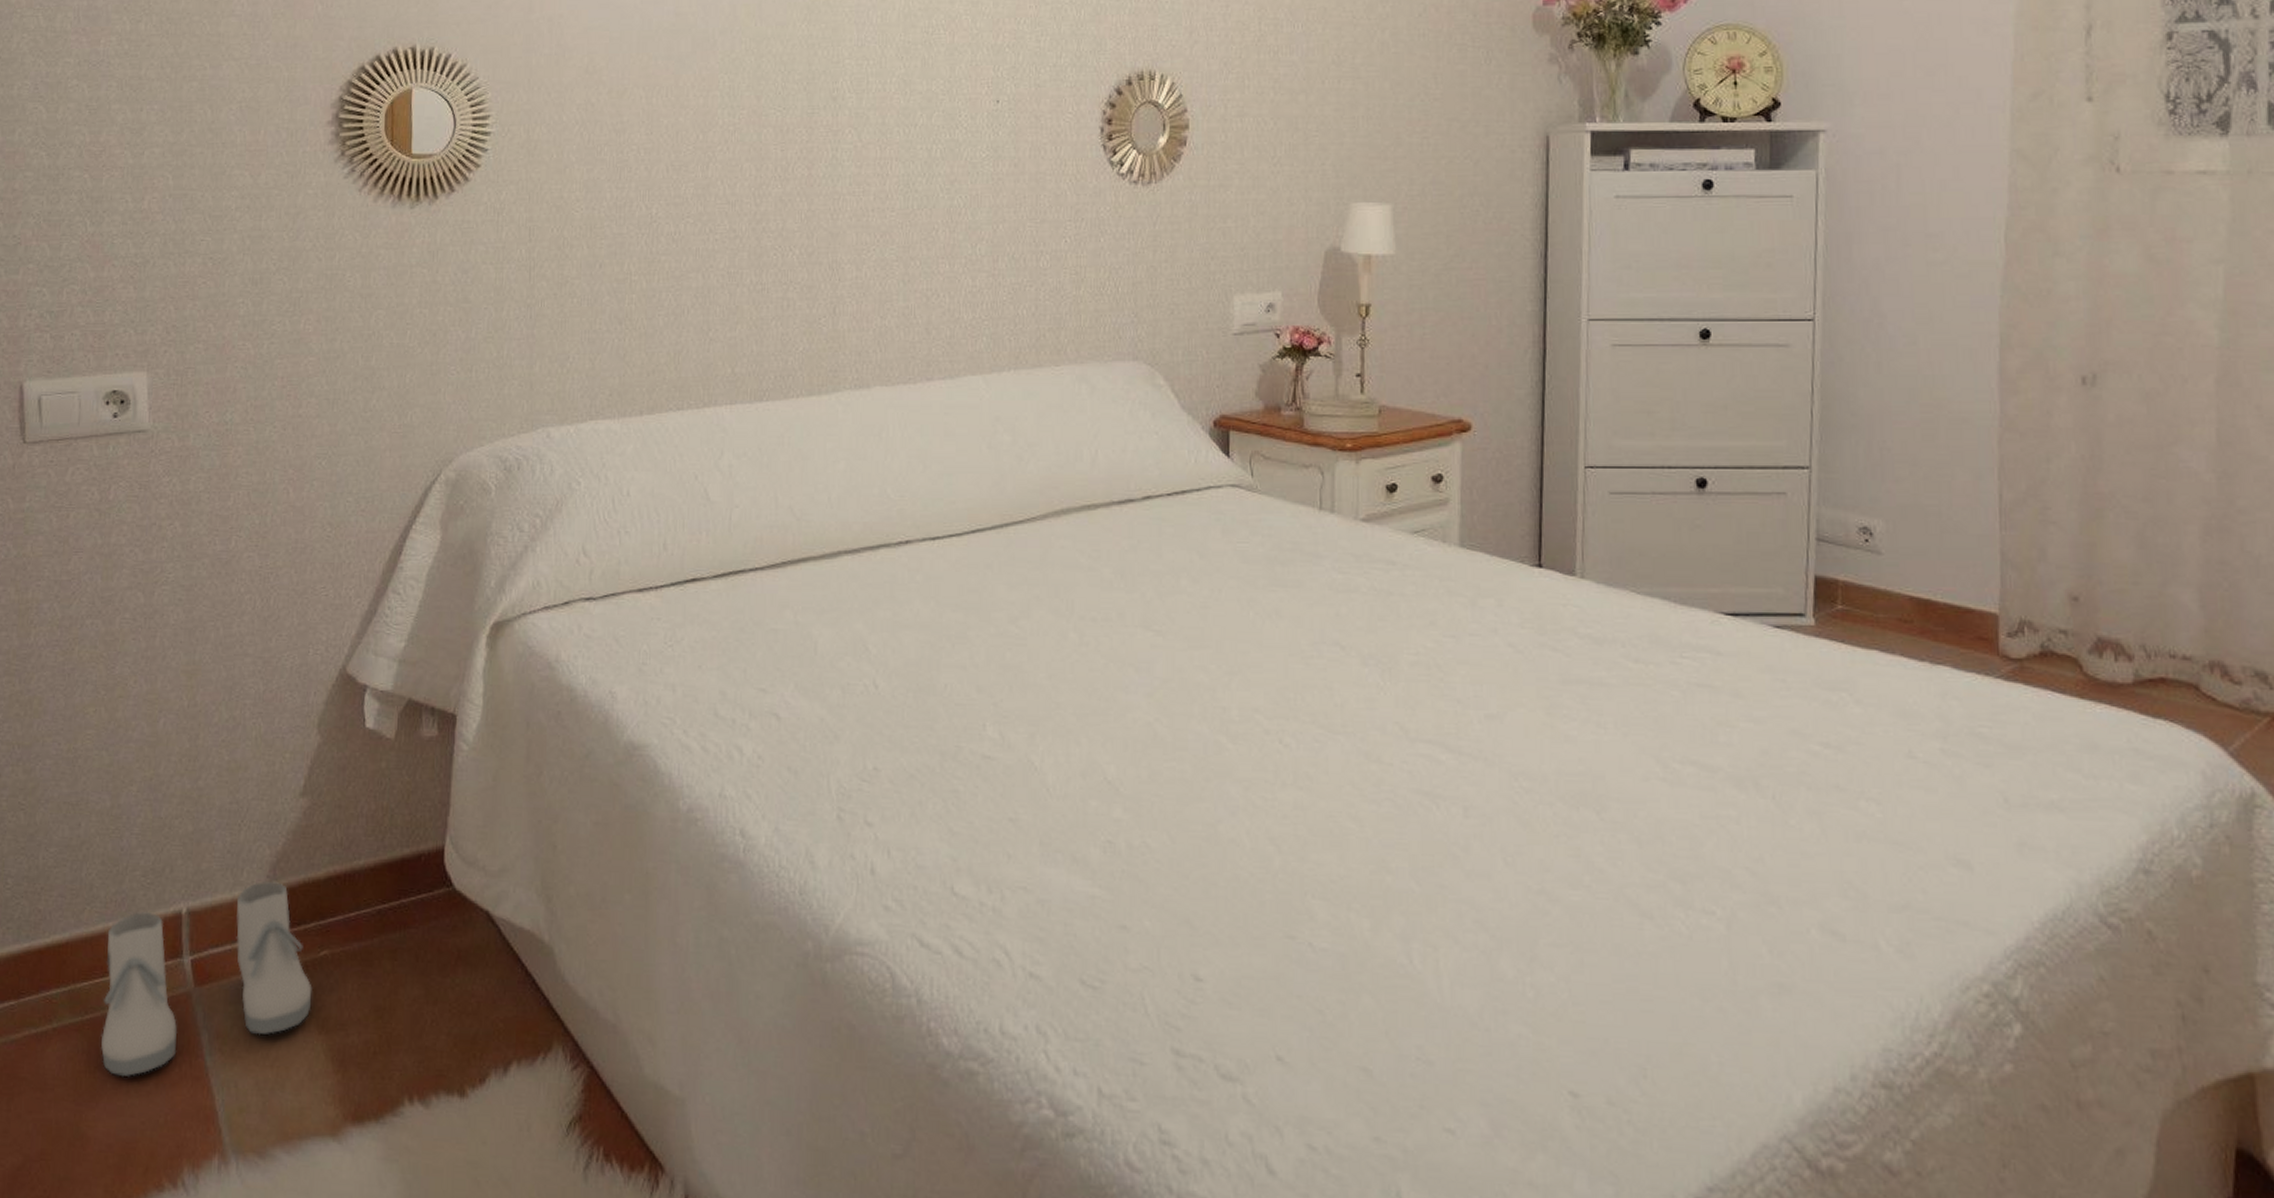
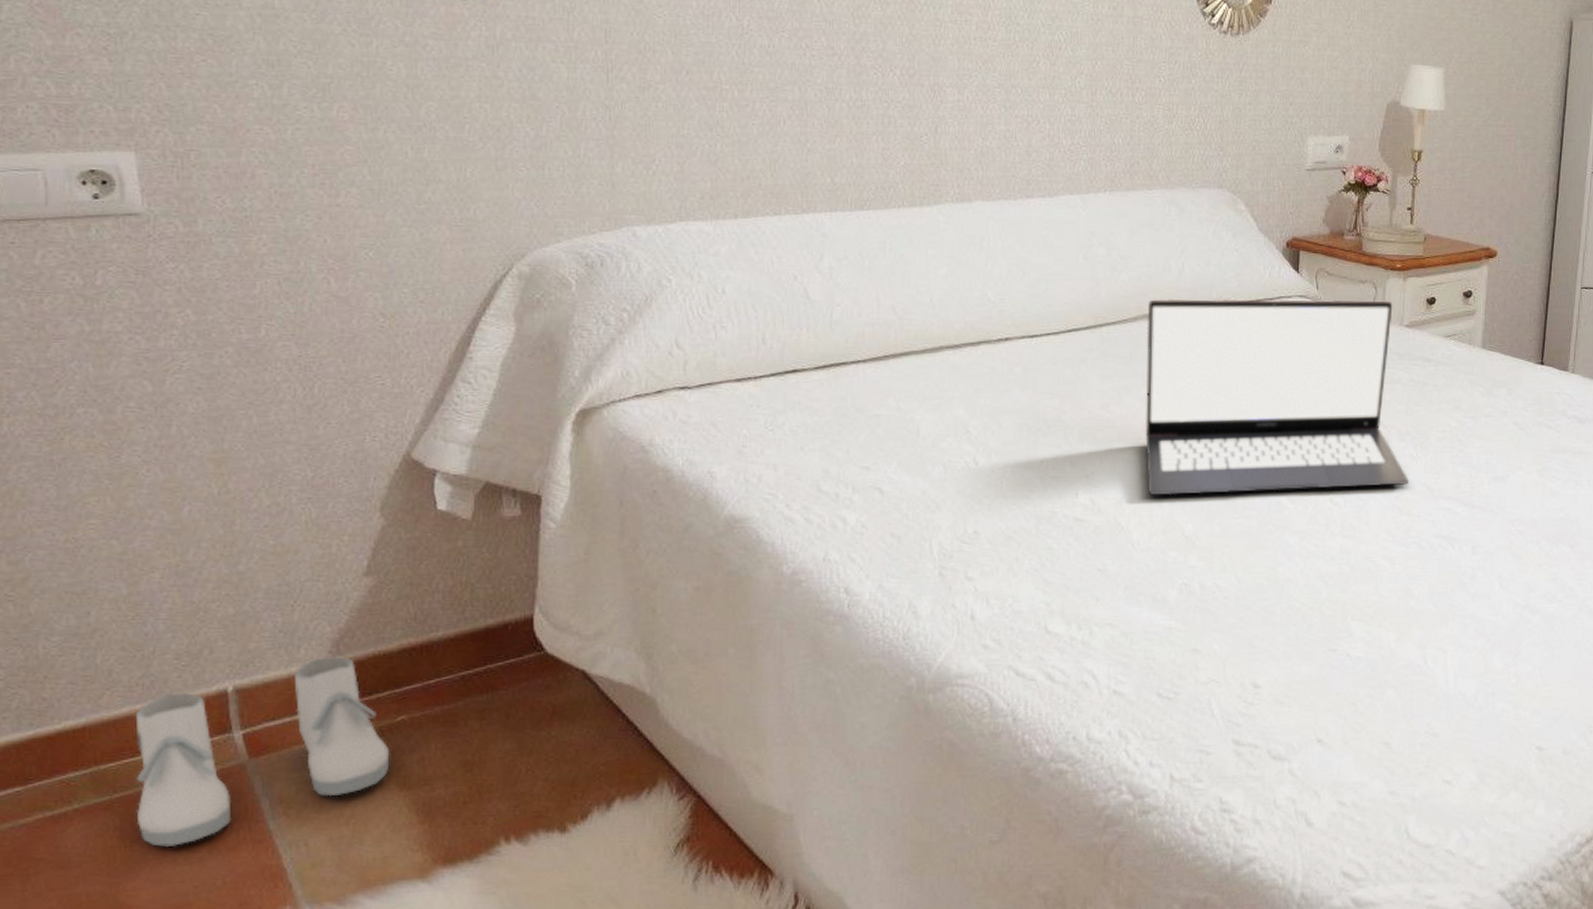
laptop: none [1058,488,1376,731] -> present [1145,298,1409,496]

